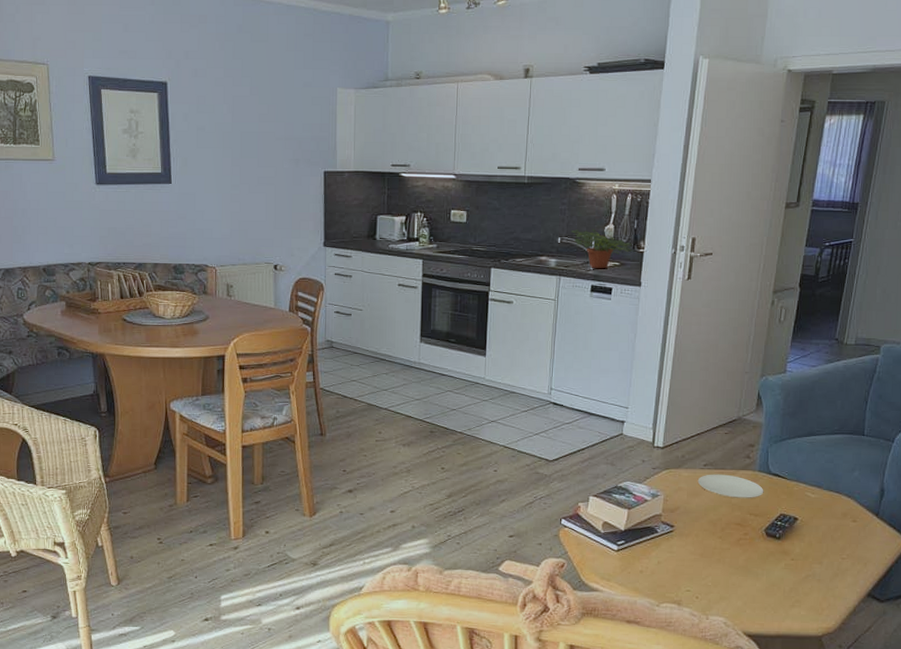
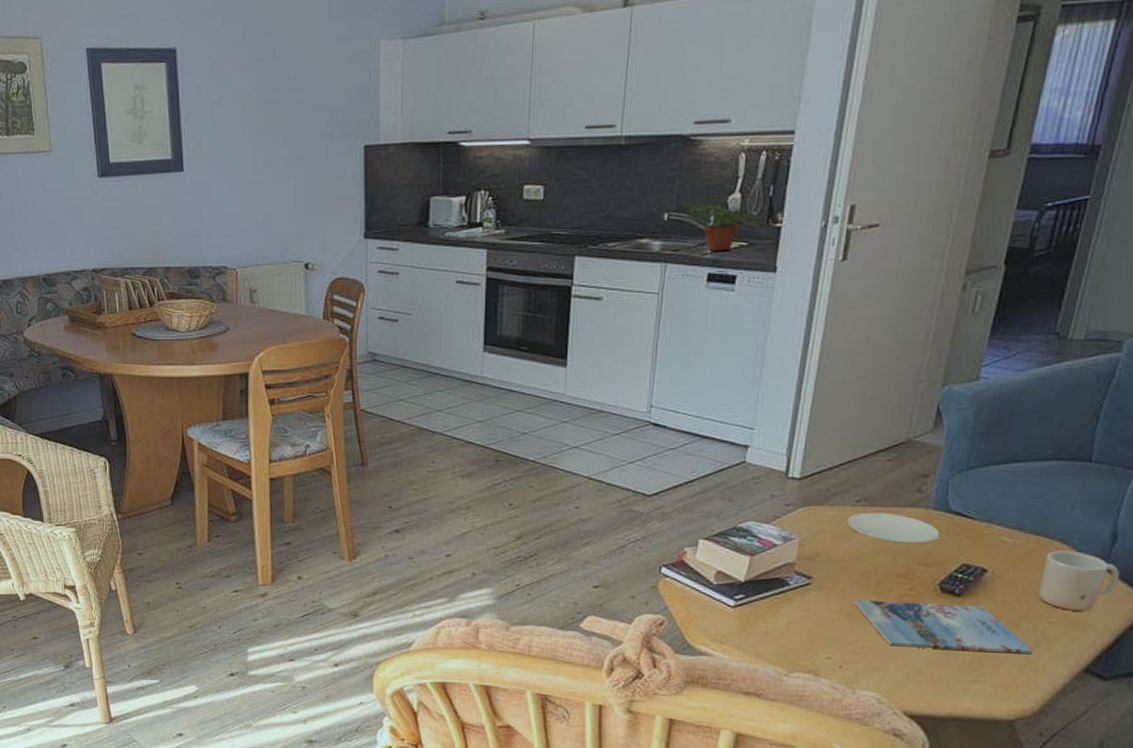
magazine: none [704,544,832,584] -> present [853,600,1033,655]
mug: none [833,503,887,549] -> present [1038,550,1119,611]

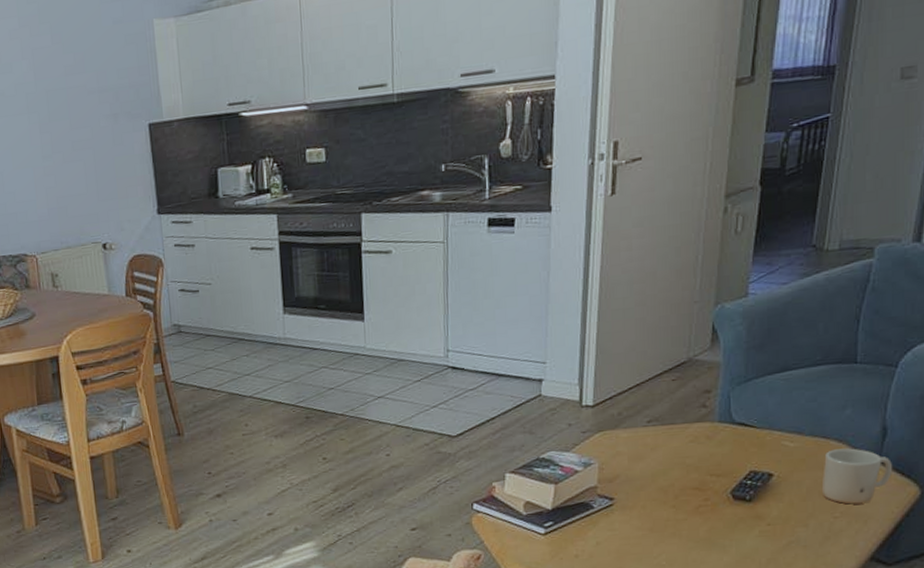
potted plant: present [682,199,770,252] -> none [457,147,541,198]
plate: present [846,512,940,545] -> none [640,430,727,459]
magazine: present [853,600,1033,655] -> none [654,508,822,556]

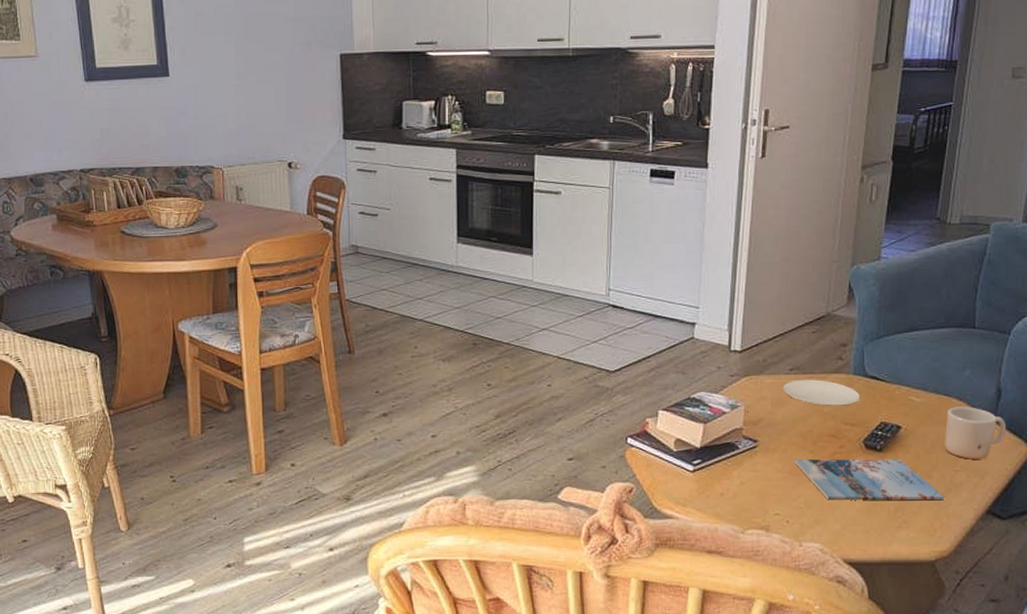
plate: none [640,430,727,459] -> present [782,379,861,407]
magazine: none [654,508,822,556] -> present [794,459,944,501]

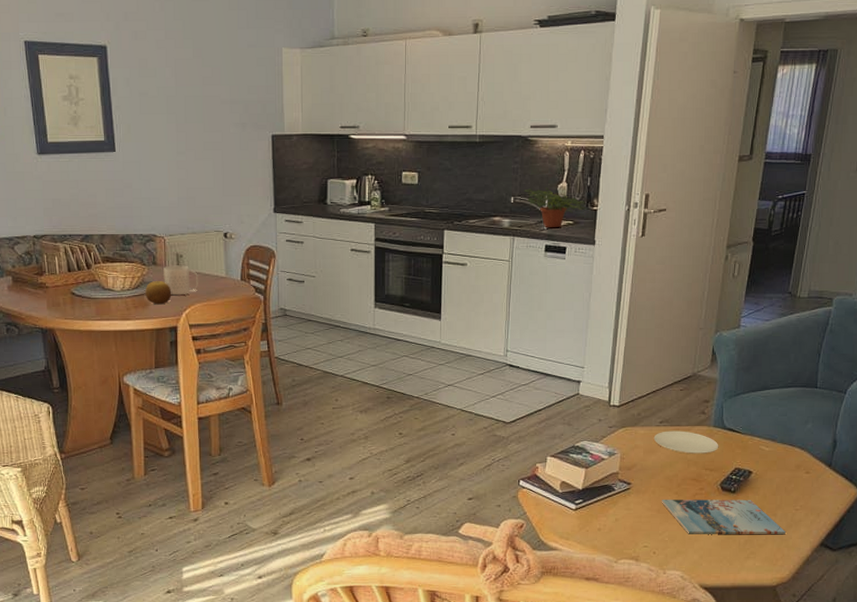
fruit: none [201,216,231,243] -> present [145,280,172,305]
mug: none [221,199,261,233] -> present [162,265,199,296]
potted plant: none [625,104,700,151] -> present [524,187,589,228]
mug: present [944,407,1006,459] -> none [787,455,839,500]

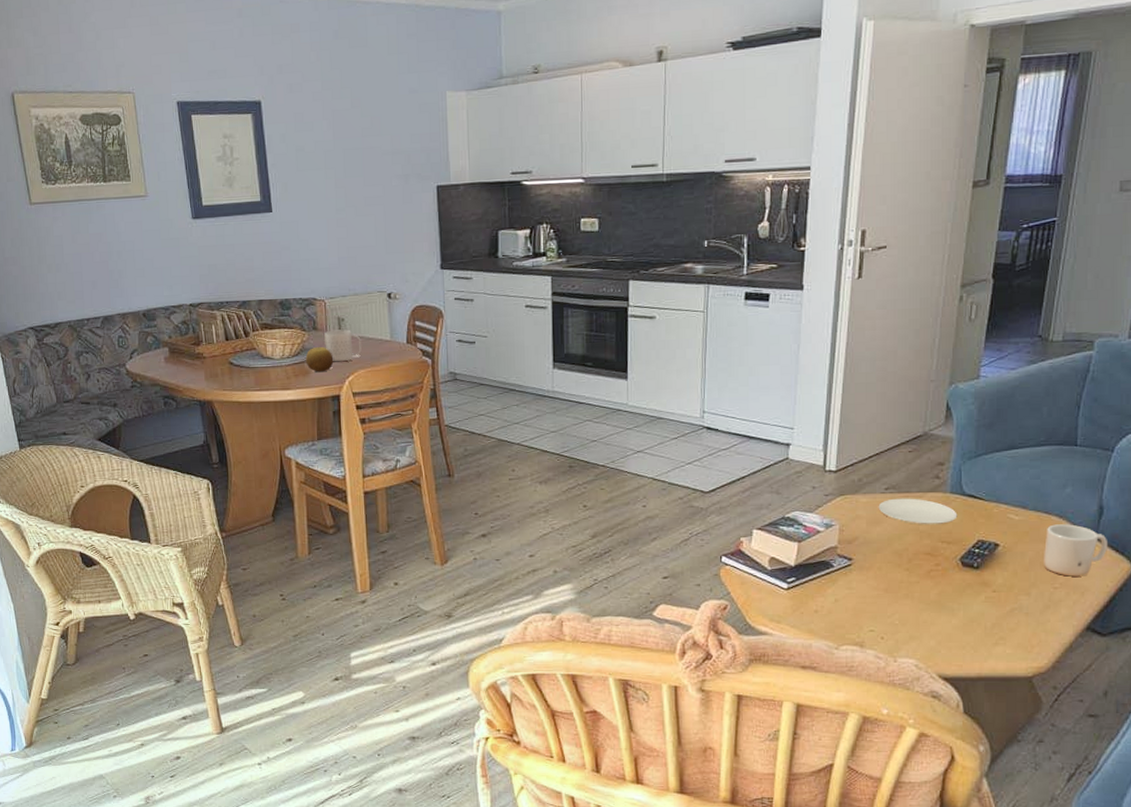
potted plant: present [524,187,589,228] -> none [719,228,795,274]
magazine: present [661,499,786,535] -> none [889,576,1042,618]
mug: none [787,455,839,500] -> present [1043,524,1107,577]

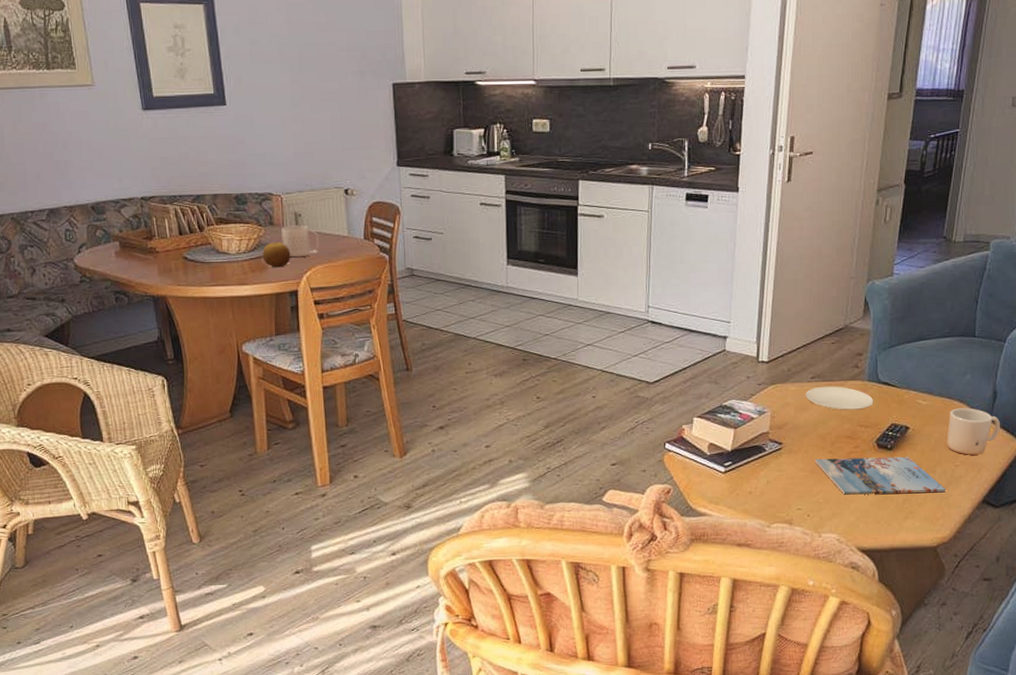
magazine: none [889,576,1042,618] -> present [814,456,945,495]

